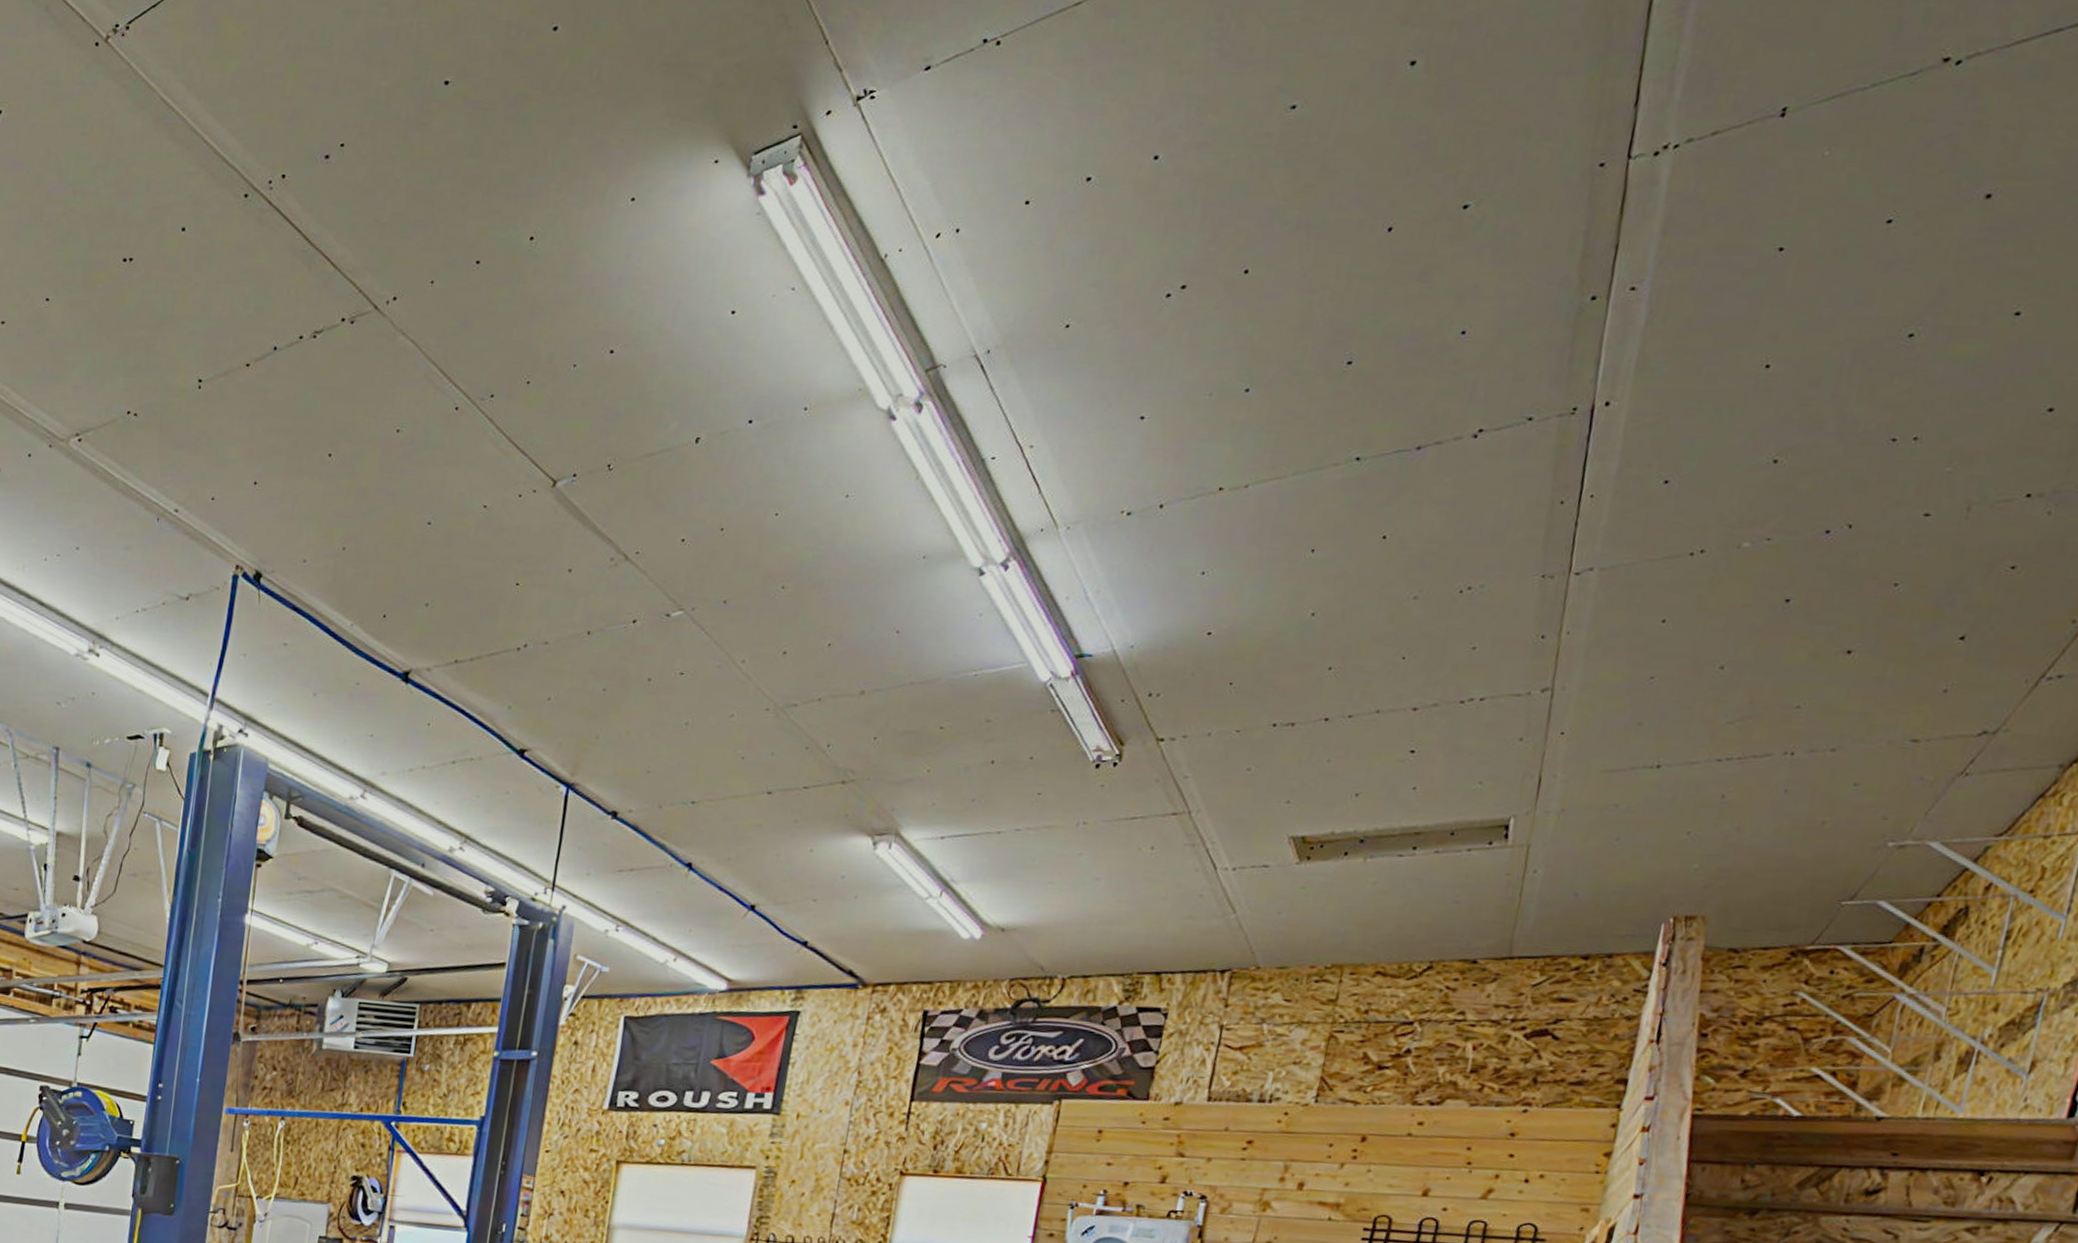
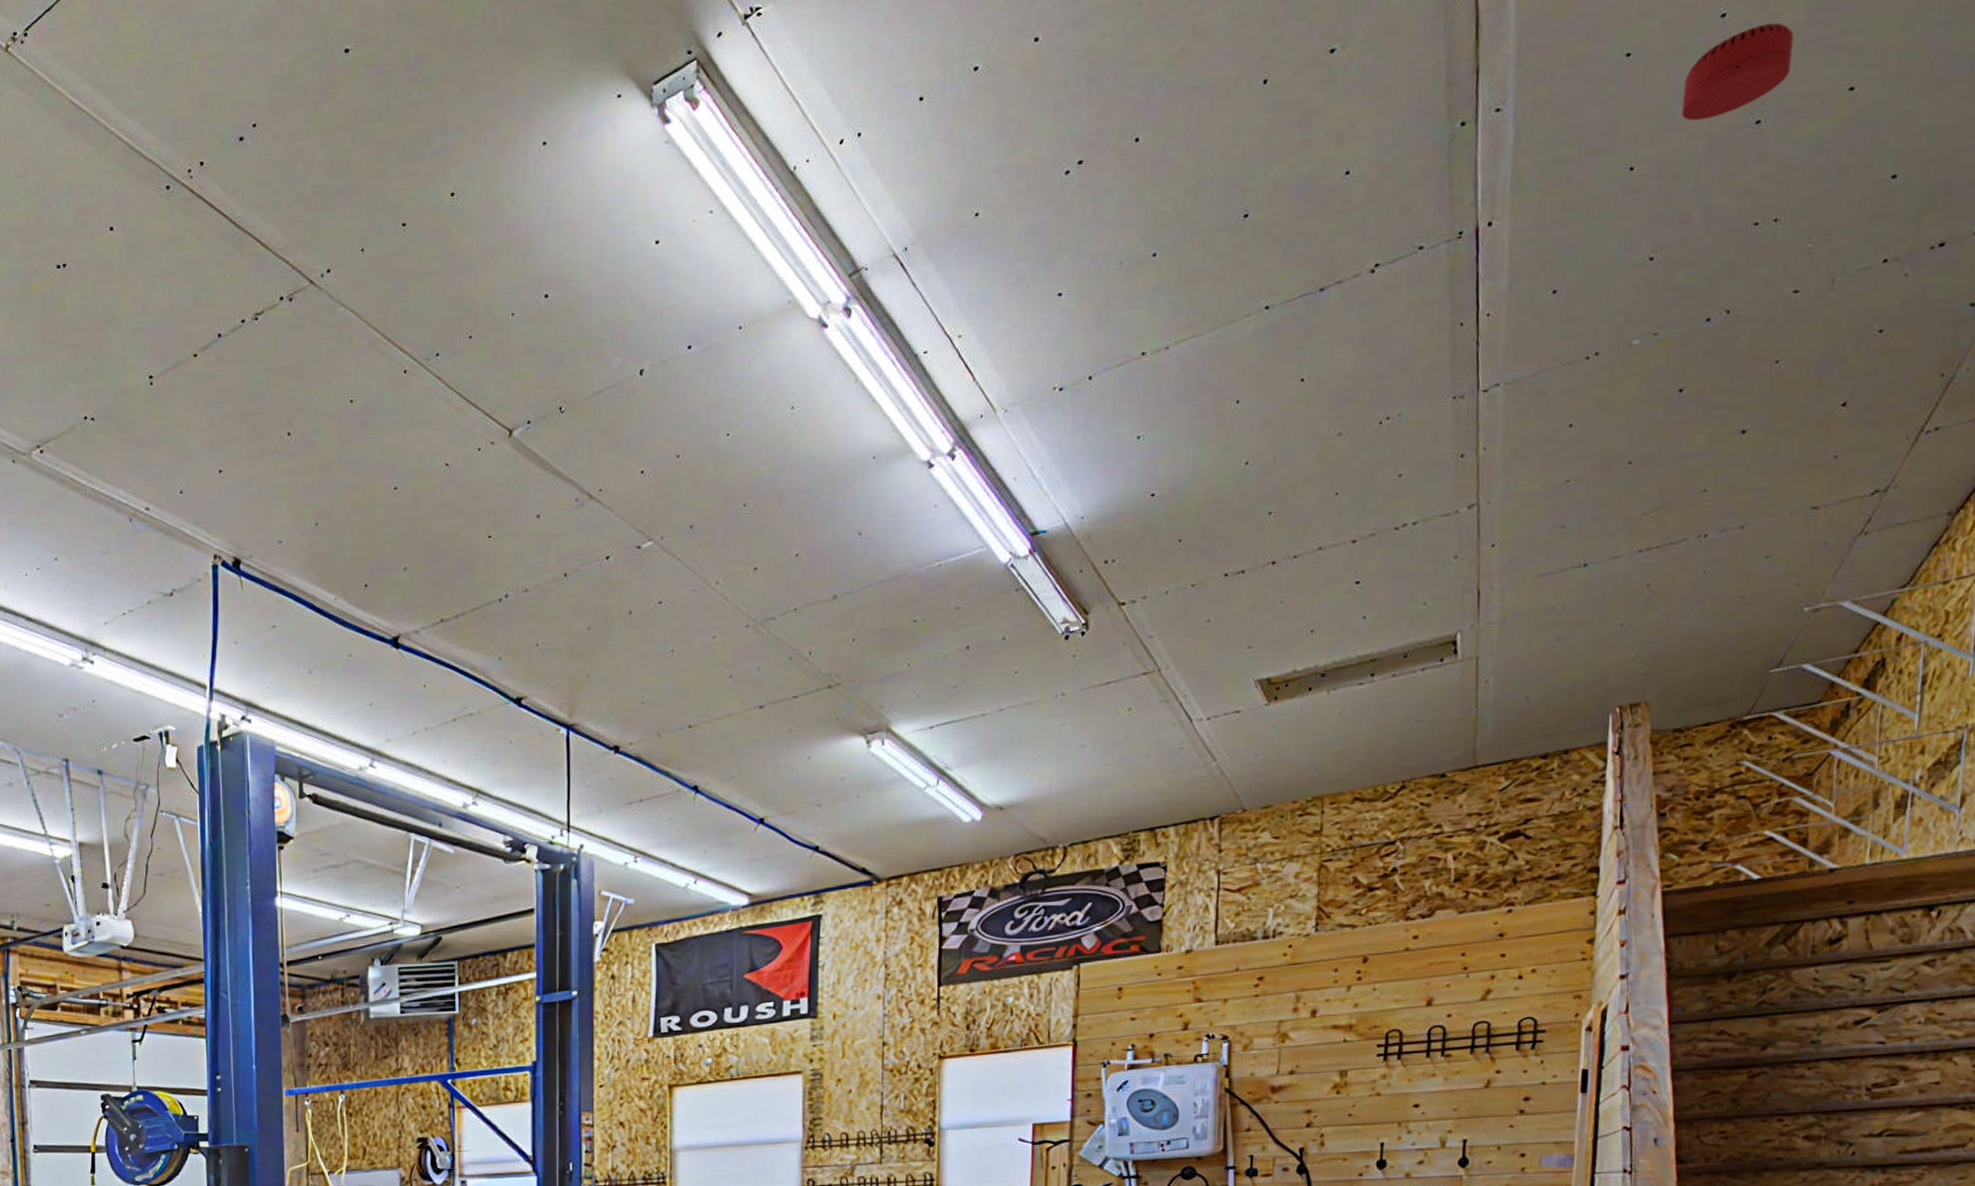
smoke detector: none [1829,235,1963,326] -> present [1682,22,1794,121]

